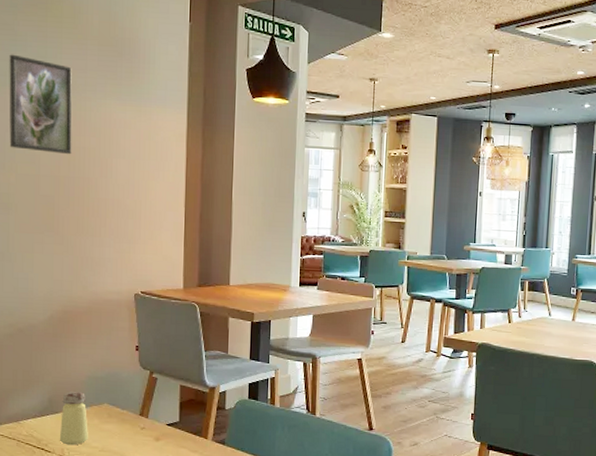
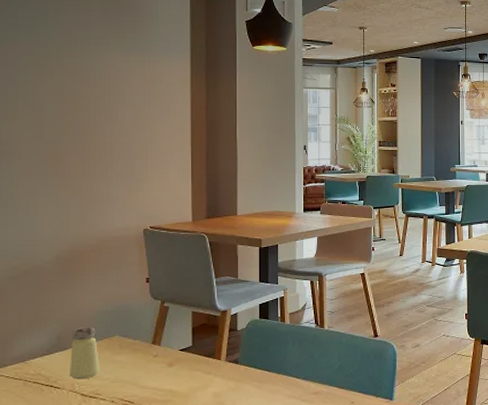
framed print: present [9,54,72,155] -> none [9,11,76,103]

